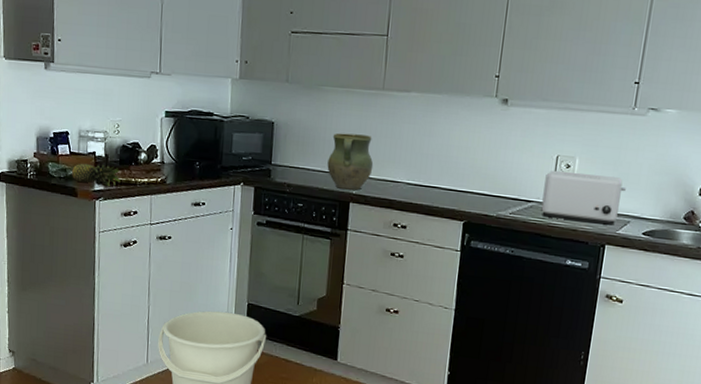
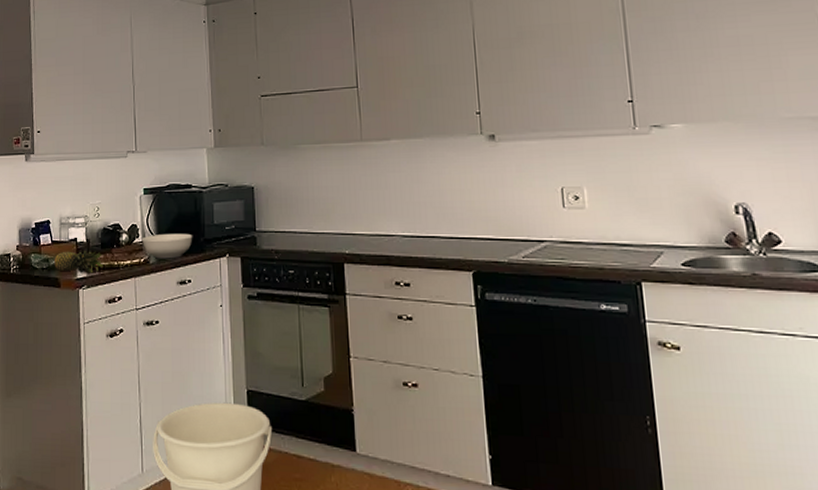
bowl: none [160,157,211,182] -> present [141,233,193,259]
ceramic jug: present [327,133,374,191] -> none [314,189,364,249]
toaster: present [541,170,626,225] -> none [554,203,649,259]

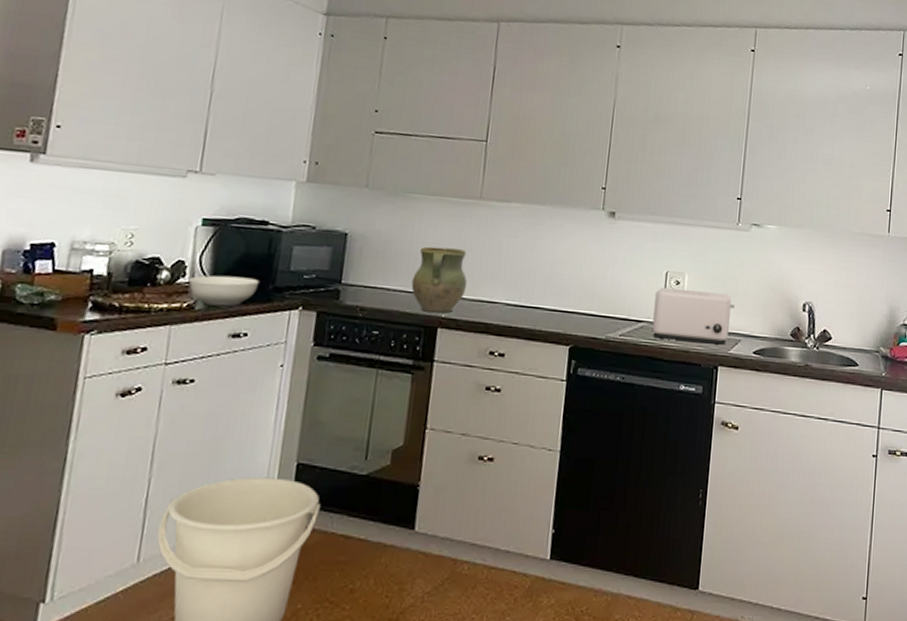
fruit: present [54,251,103,274] -> none [51,284,128,316]
ceramic jug: none [314,189,364,249] -> present [411,246,468,314]
toaster: none [554,203,649,259] -> present [652,287,735,345]

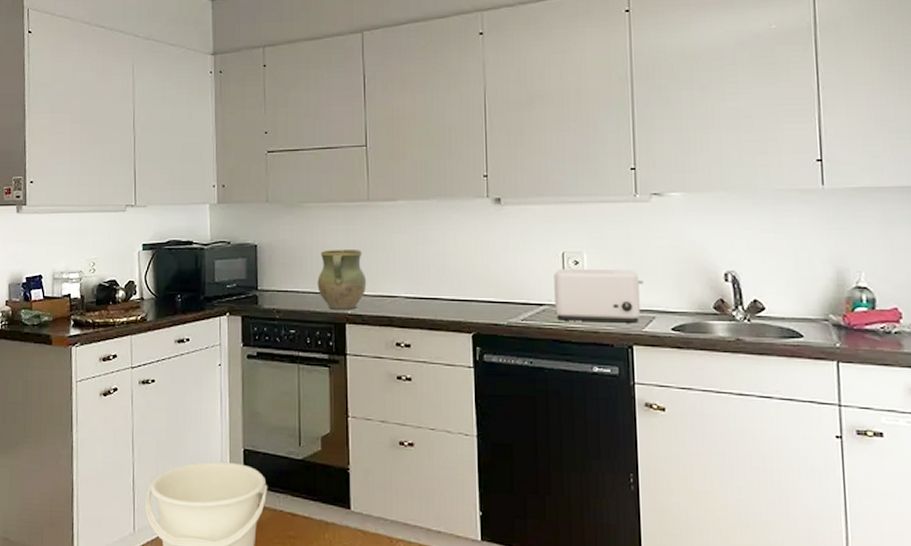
bowl: present [188,275,260,307] -> none [139,291,193,317]

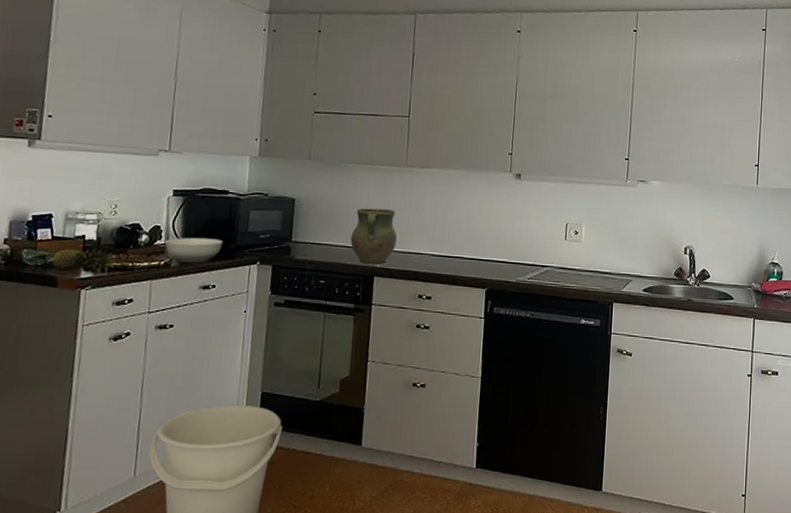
fruit: none [46,307,98,331] -> present [52,248,115,274]
bowl: none [139,291,193,317] -> present [164,237,224,263]
toaster: present [554,268,644,323] -> none [555,236,626,284]

